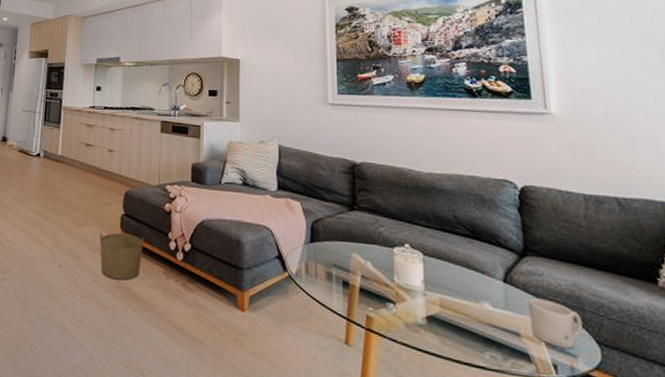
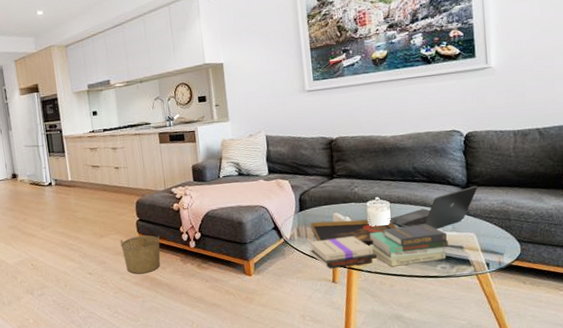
books: none [318,283,404,330] -> present [309,236,377,270]
decorative tray: none [322,259,432,304] -> present [310,219,398,245]
books: none [394,287,500,346] -> present [369,223,448,267]
laptop: none [421,254,538,302] -> present [388,185,478,229]
mug: present [528,298,583,349] -> none [469,217,508,251]

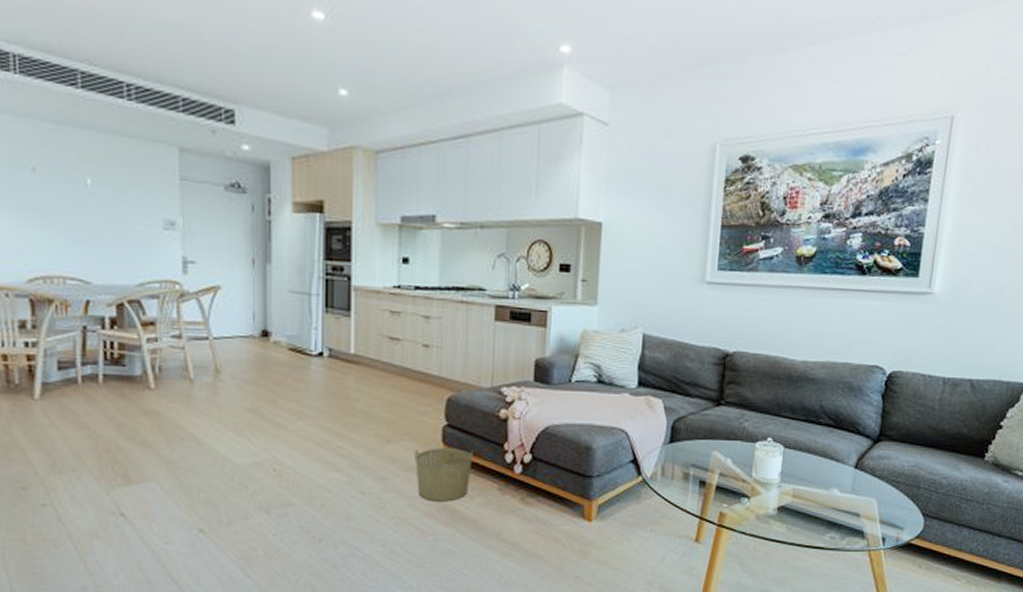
books: present [309,236,377,270] -> none [672,484,756,525]
decorative tray: present [310,219,398,245] -> none [680,460,788,498]
books: present [369,223,448,267] -> none [748,479,844,530]
laptop: present [388,185,478,229] -> none [779,439,890,488]

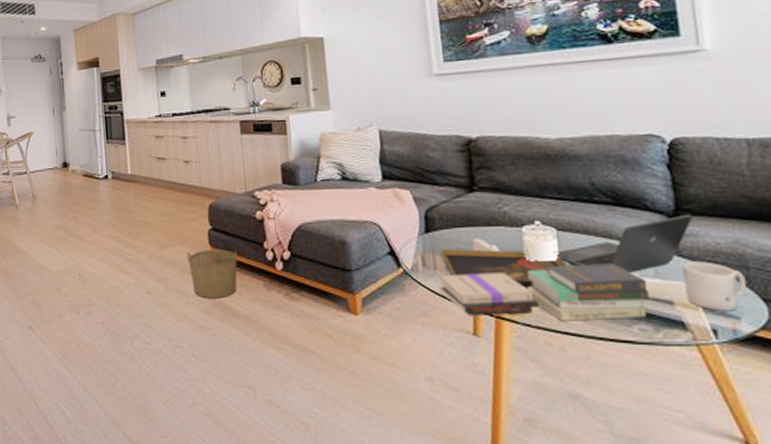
books: none [672,484,756,525] -> present [439,273,539,317]
decorative tray: none [680,460,788,498] -> present [440,249,569,287]
books: none [748,479,844,530] -> present [526,263,650,321]
laptop: none [779,439,890,488] -> present [555,214,693,272]
mug: none [870,480,915,523] -> present [681,261,747,311]

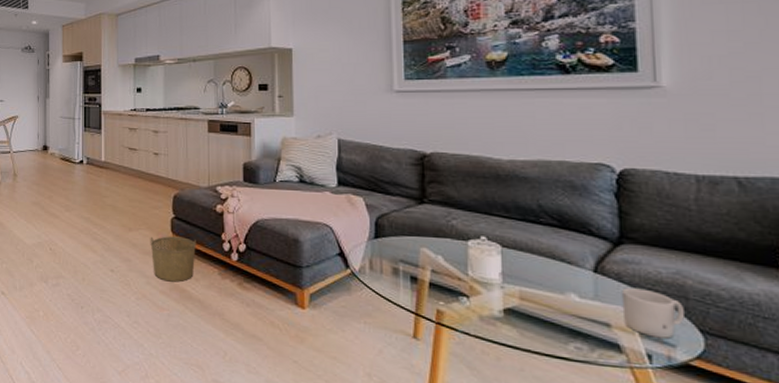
books: present [439,273,539,317] -> none [384,279,478,323]
decorative tray: present [440,249,569,287] -> none [387,255,511,298]
books: present [526,263,650,321] -> none [467,280,587,337]
laptop: present [555,214,693,272] -> none [498,242,636,293]

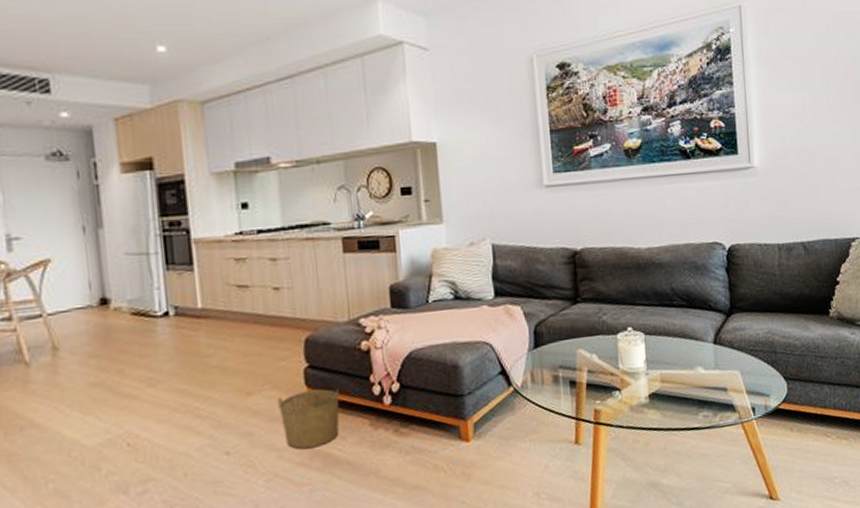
mug: present [621,287,684,339] -> none [733,351,774,392]

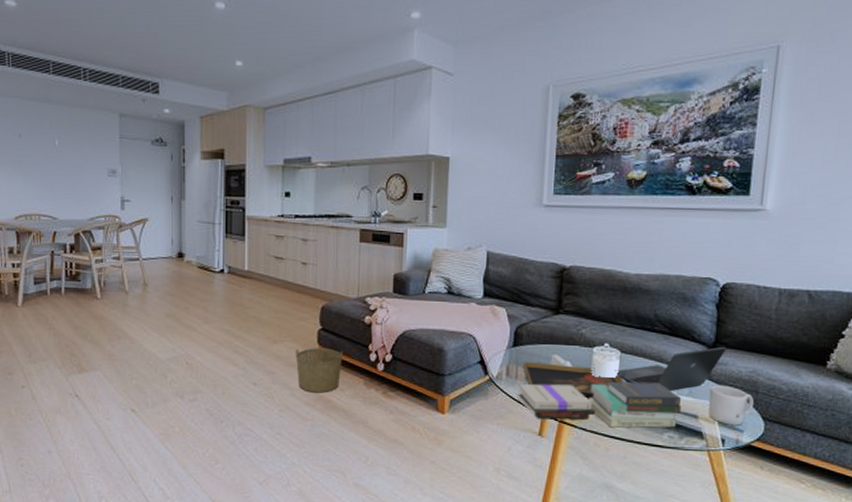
books: none [546,380,629,427] -> present [517,384,595,420]
decorative tray: none [547,356,653,391] -> present [523,362,625,398]
books: none [619,360,711,419] -> present [587,381,681,428]
laptop: none [643,311,742,367] -> present [616,346,726,391]
mug: none [733,351,774,392] -> present [708,385,754,426]

